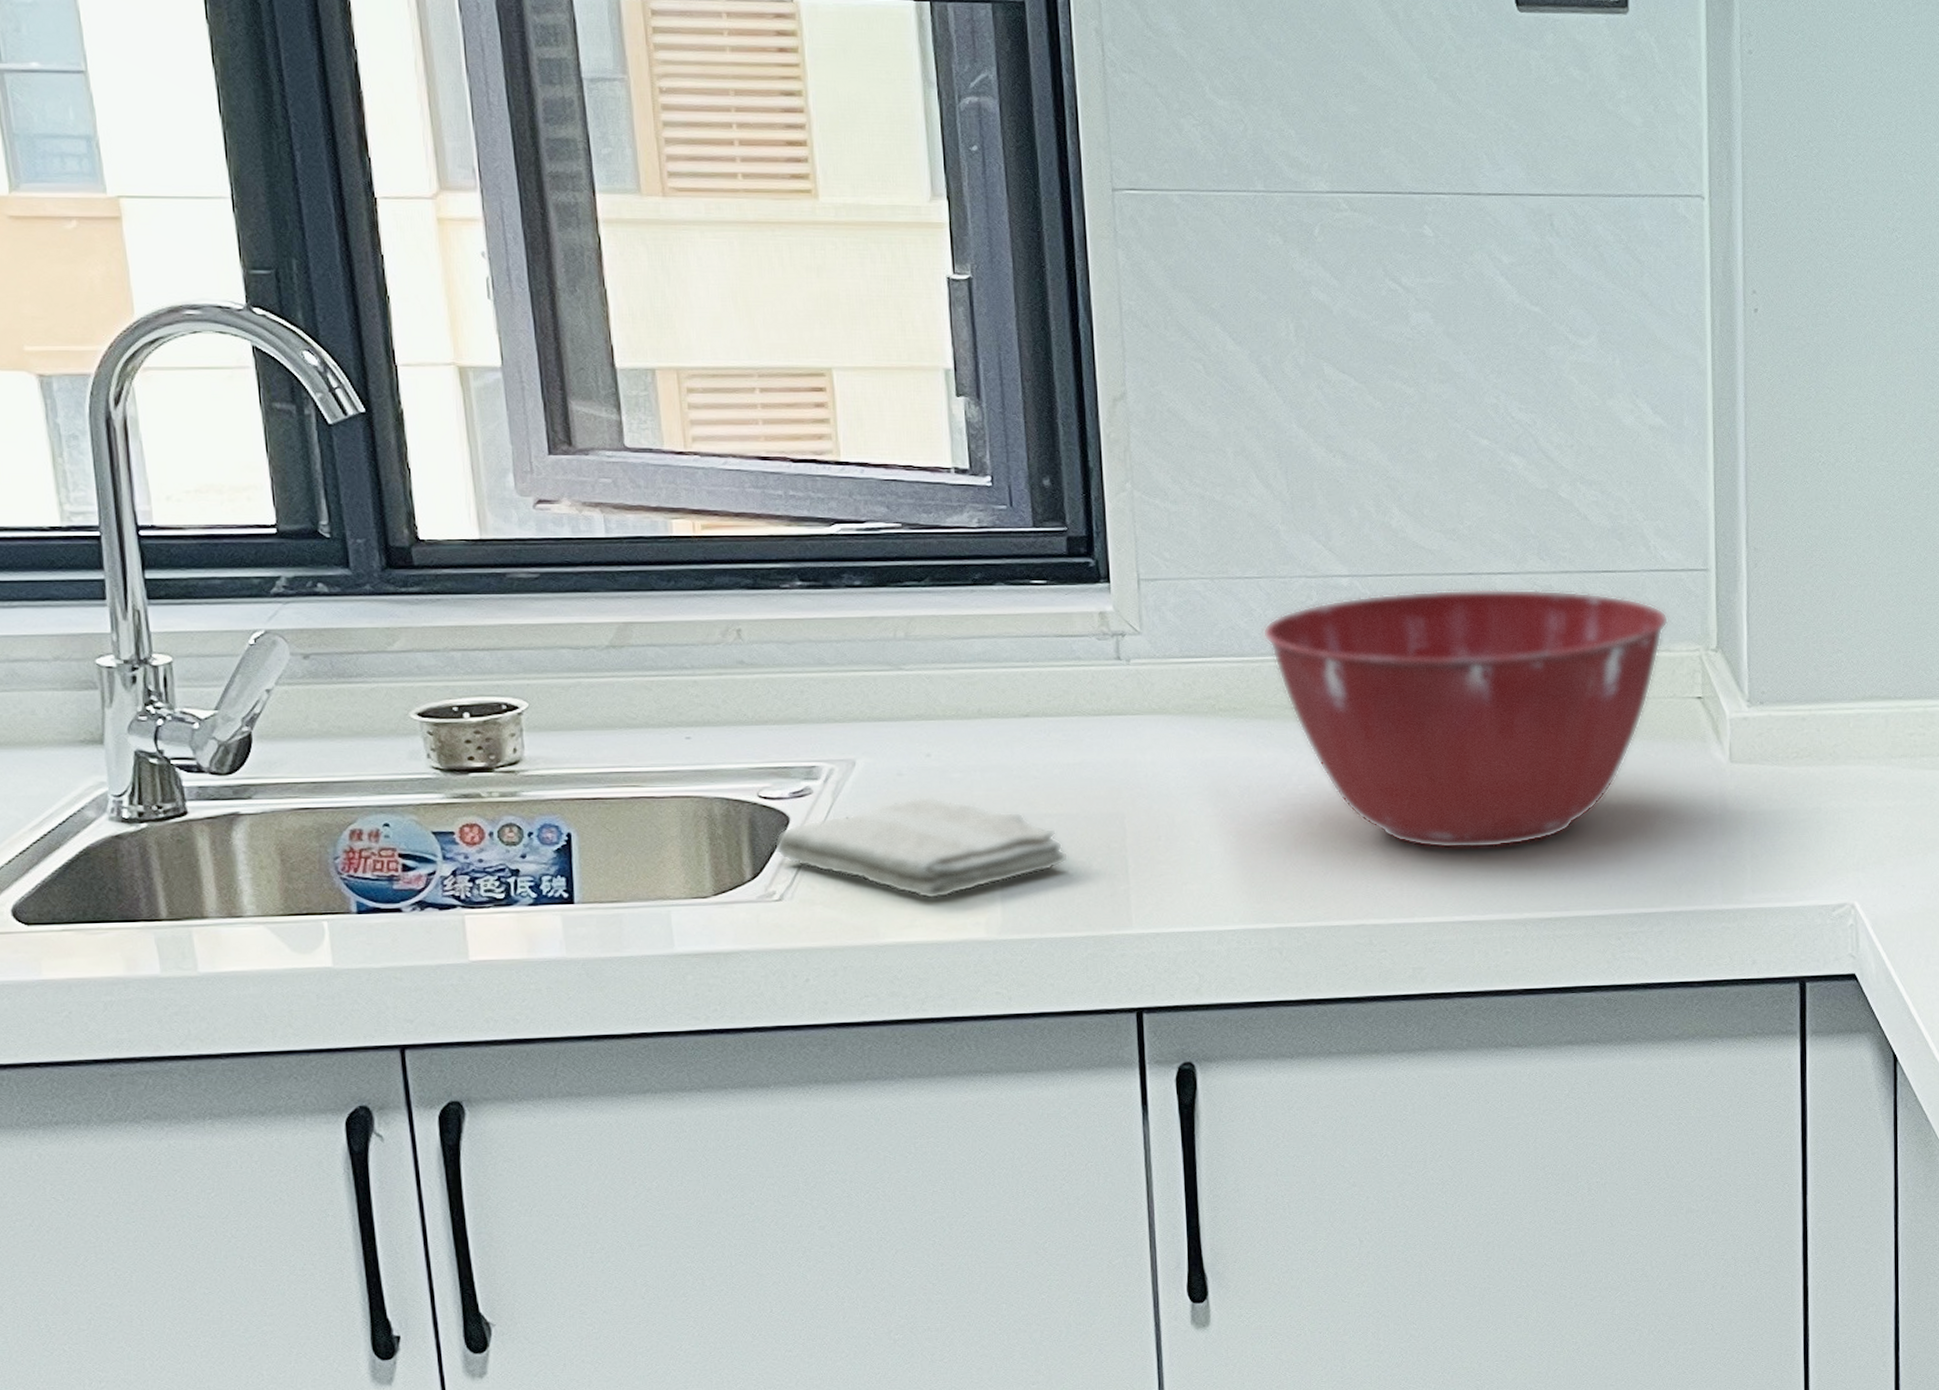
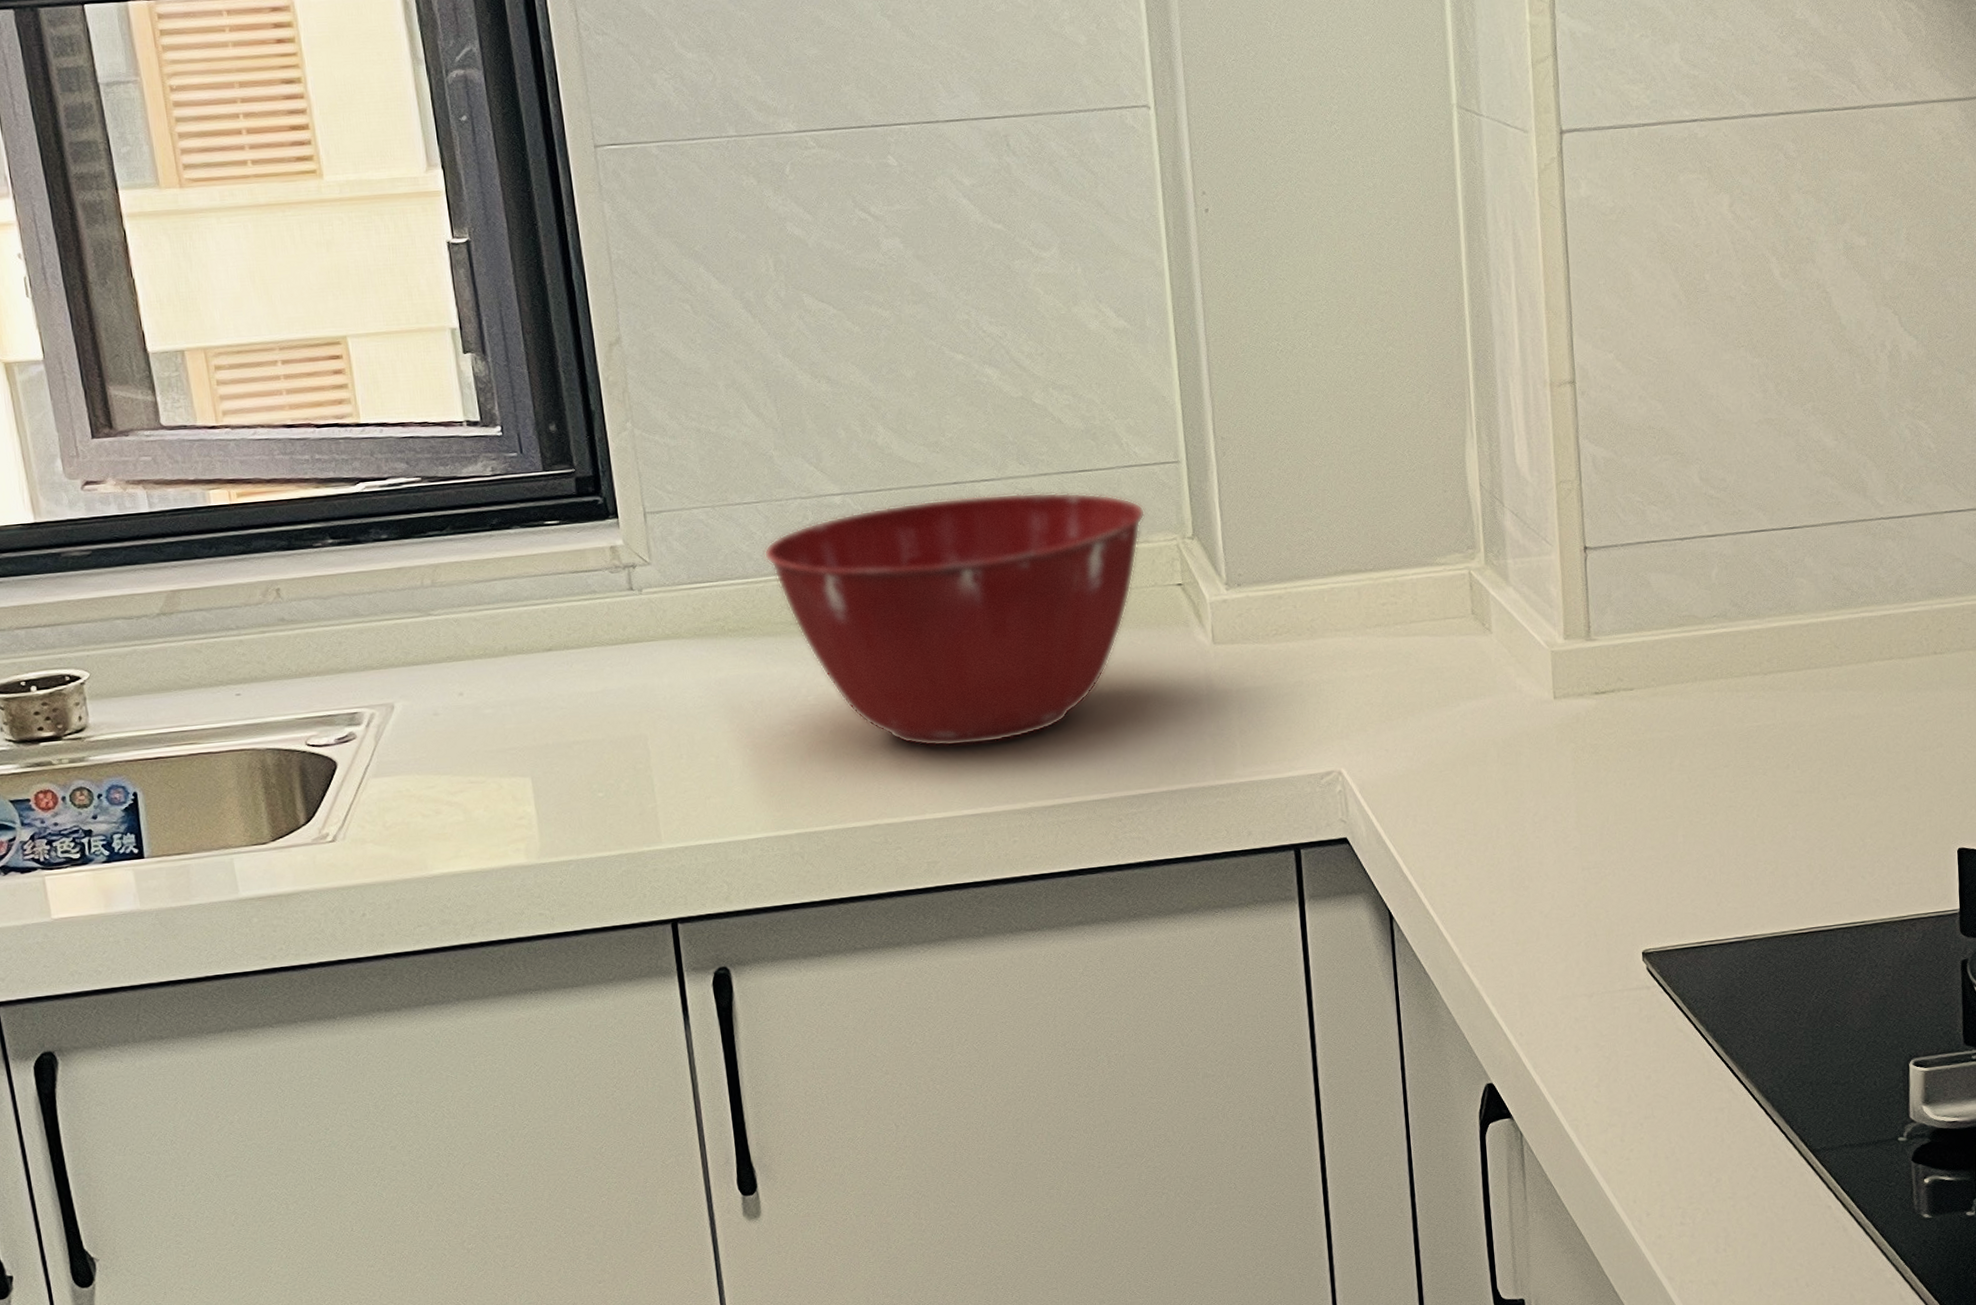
washcloth: present [774,796,1069,899] -> none [324,732,598,830]

